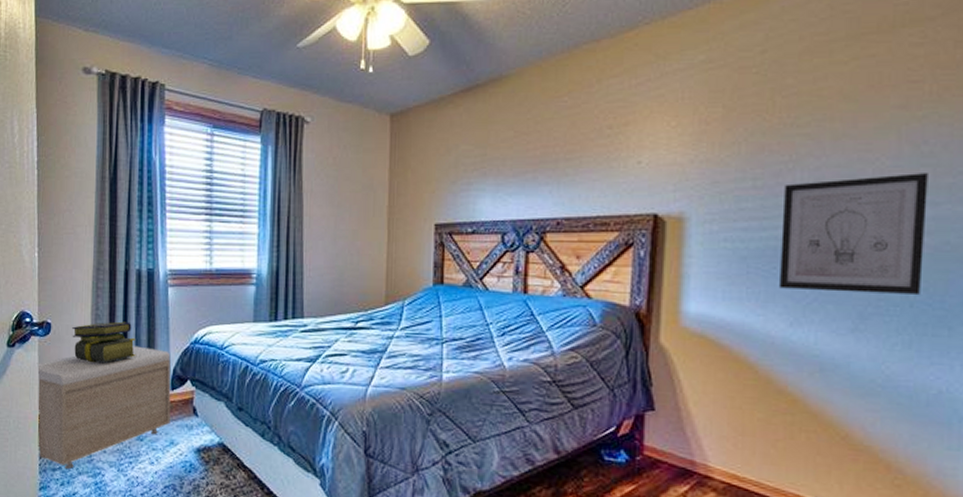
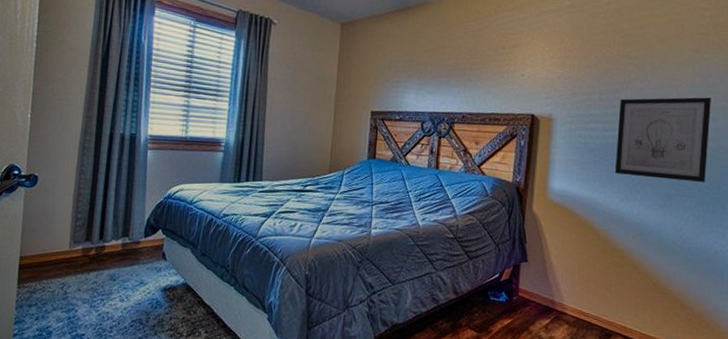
storage bench: present [36,346,171,469] -> none [15,198,146,305]
stack of books: present [72,321,136,363] -> none [57,177,115,212]

